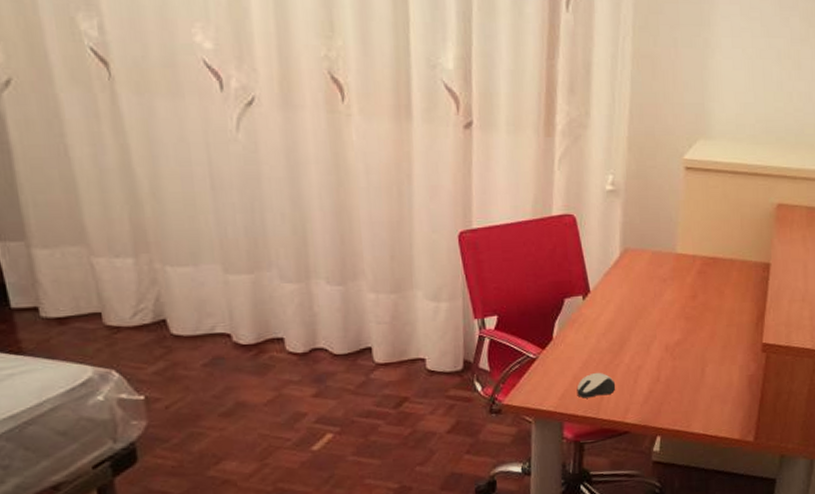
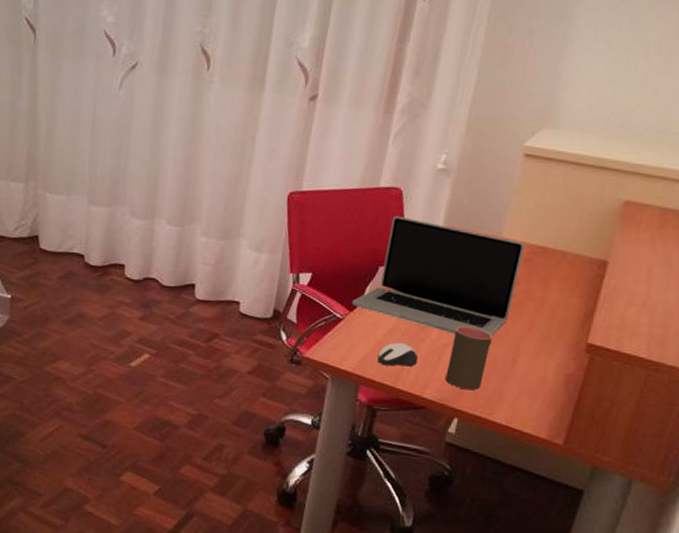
laptop: none [543,243,698,355] -> present [352,215,526,336]
cup: none [643,345,681,407] -> present [446,326,492,390]

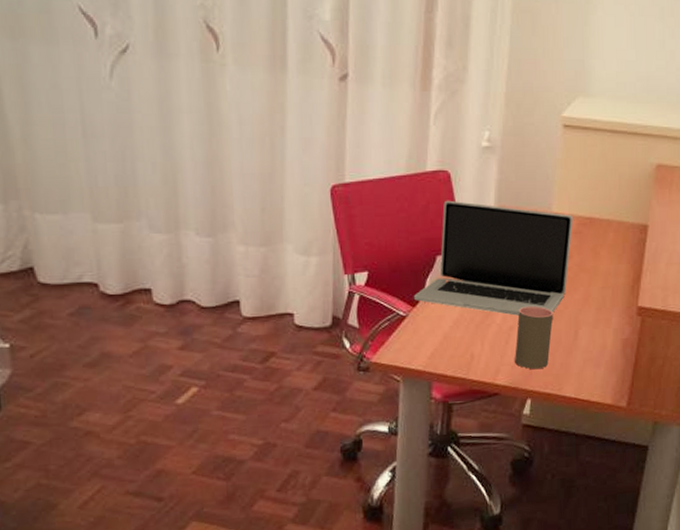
computer mouse: present [377,342,419,367] -> none [447,331,487,358]

